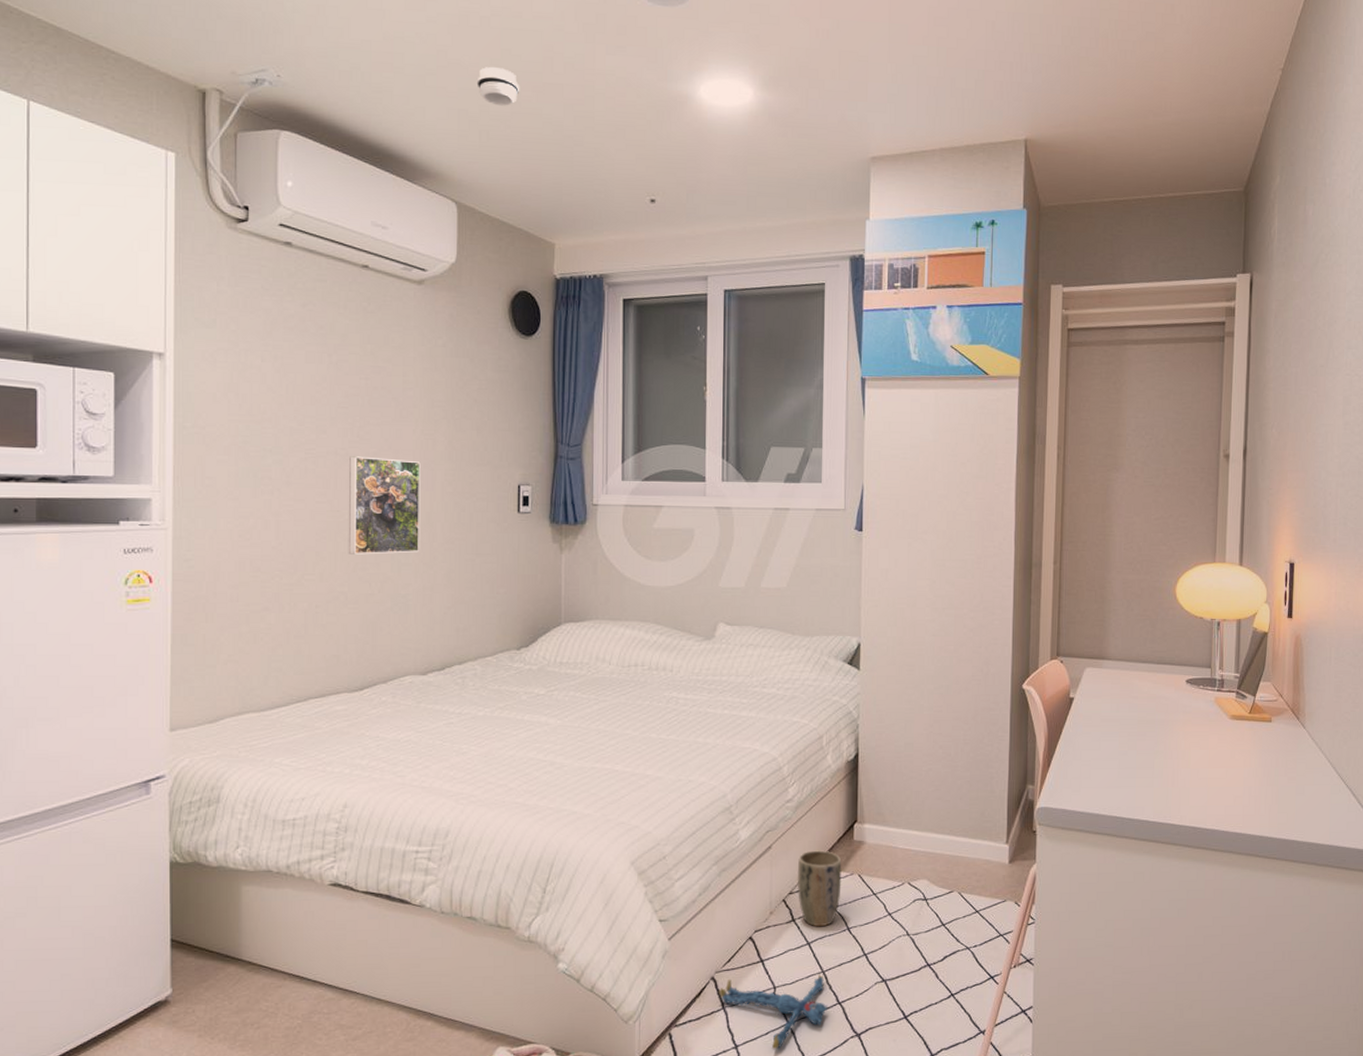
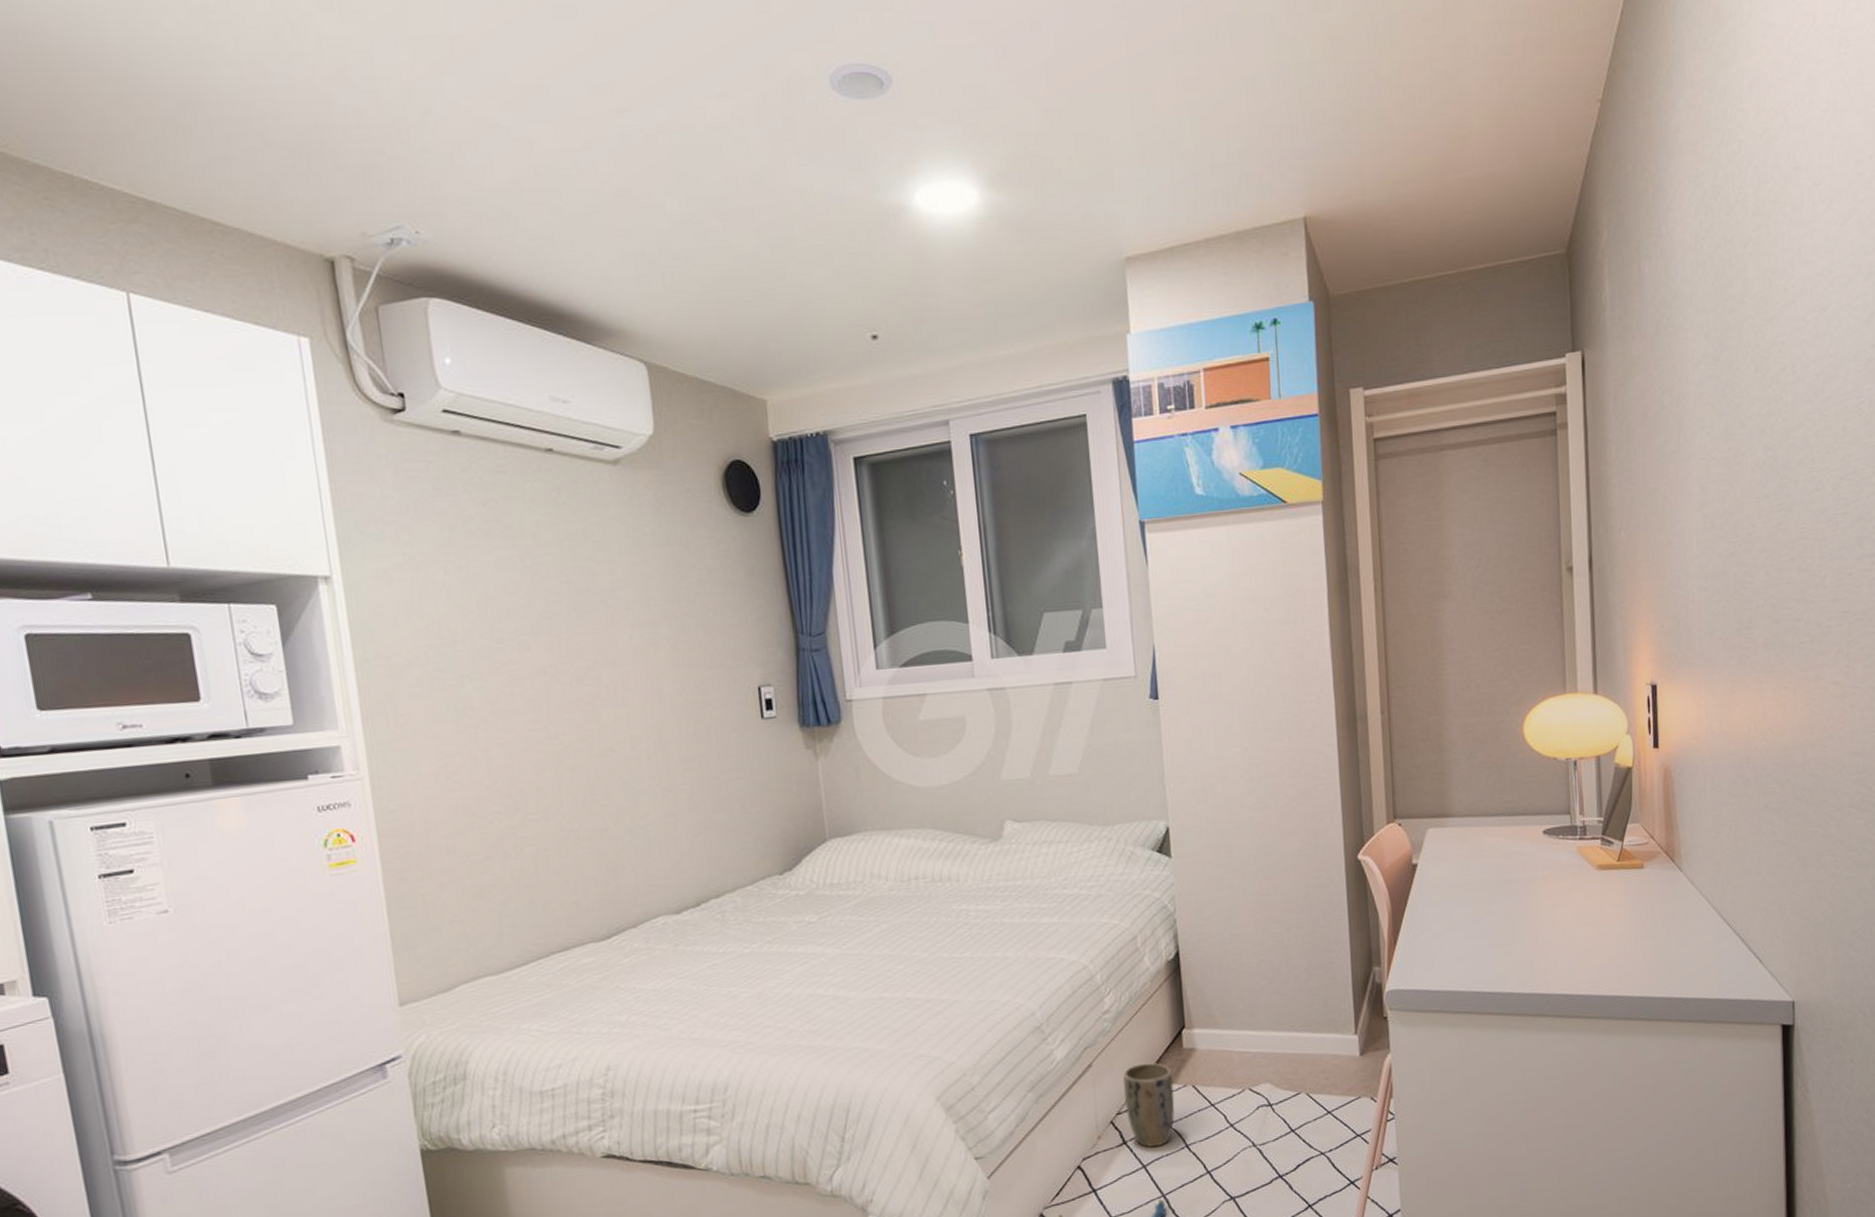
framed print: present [348,456,421,555] -> none [560,671,655,786]
smoke detector: present [476,66,520,106] -> none [650,194,704,242]

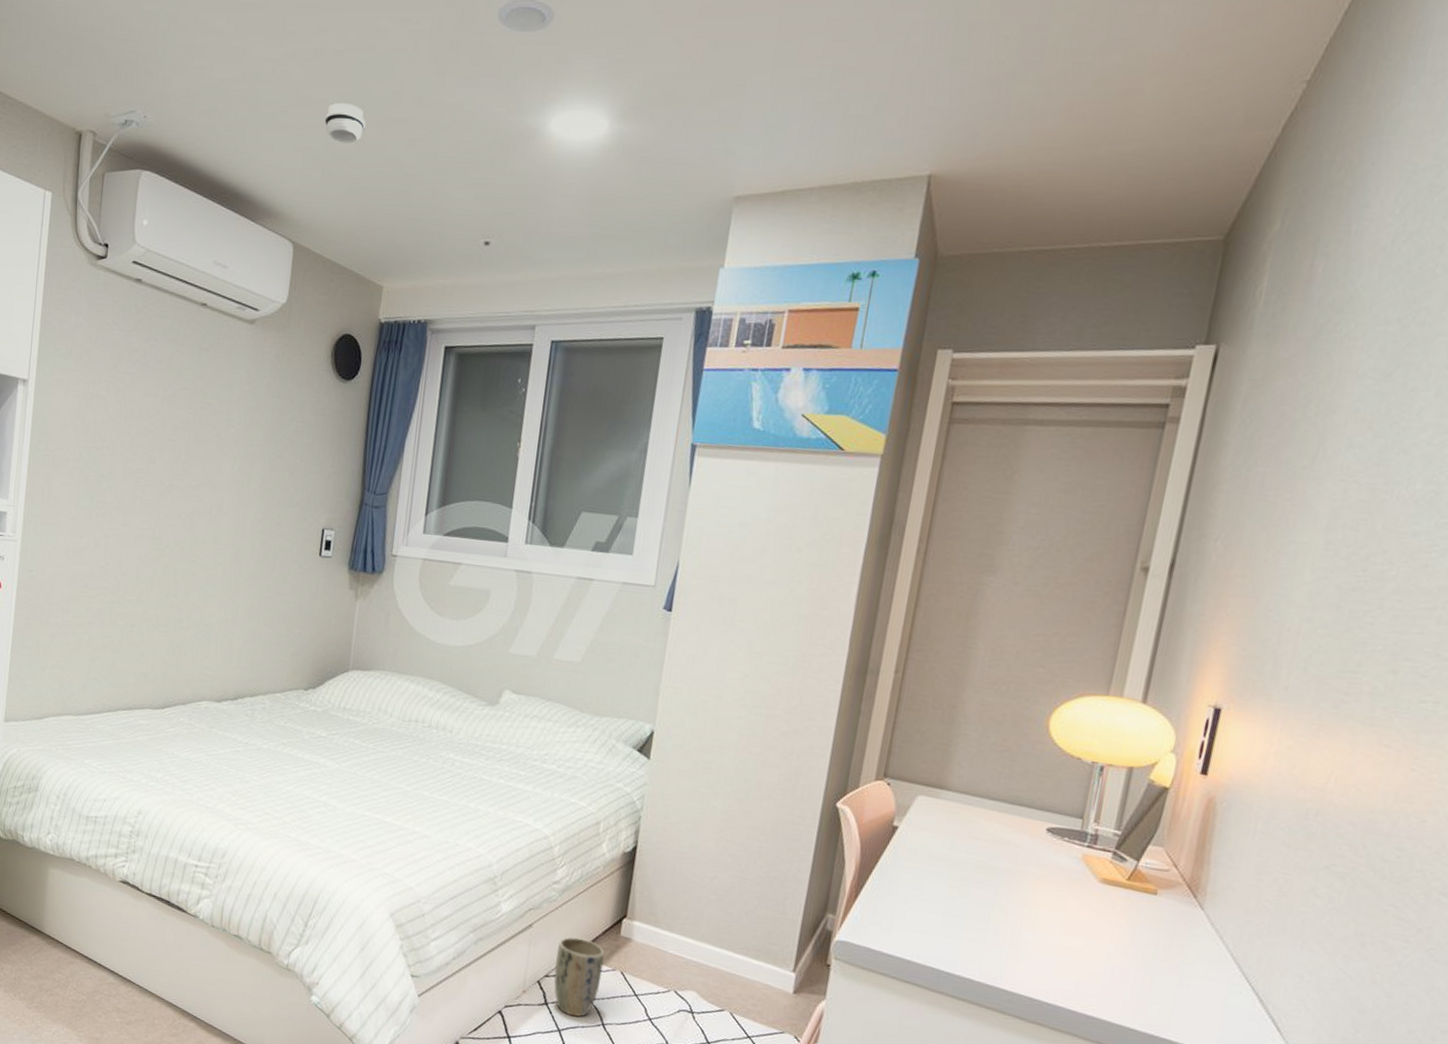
smoke detector: none [650,194,704,242] -> present [324,102,366,144]

